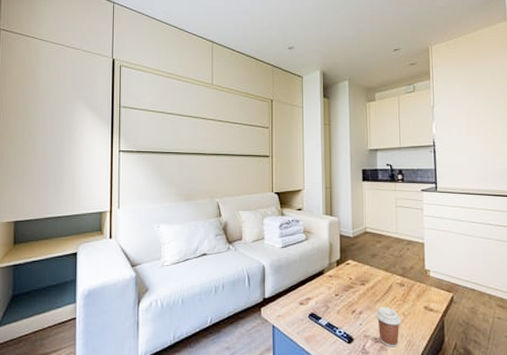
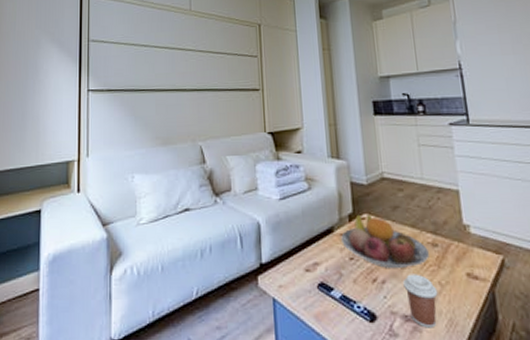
fruit bowl: none [330,260,397,302] -> present [341,214,429,268]

